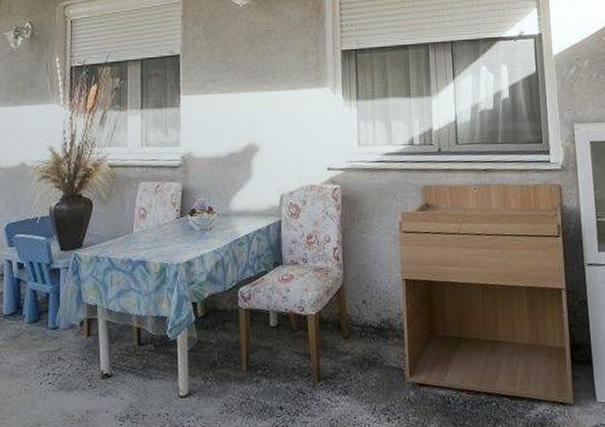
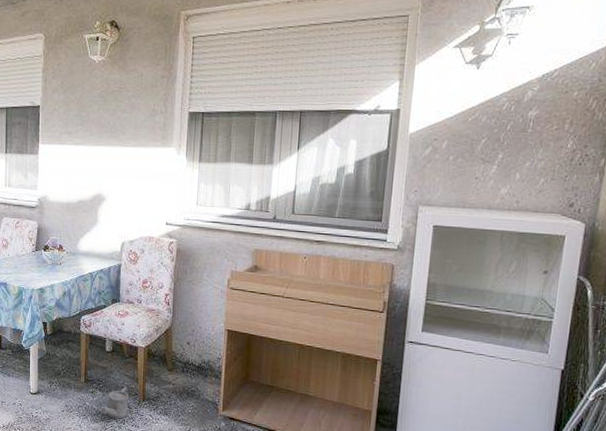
watering can: none [268,367,302,412] -> present [100,387,129,420]

